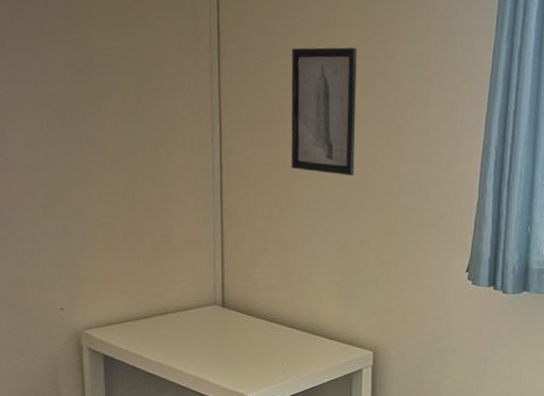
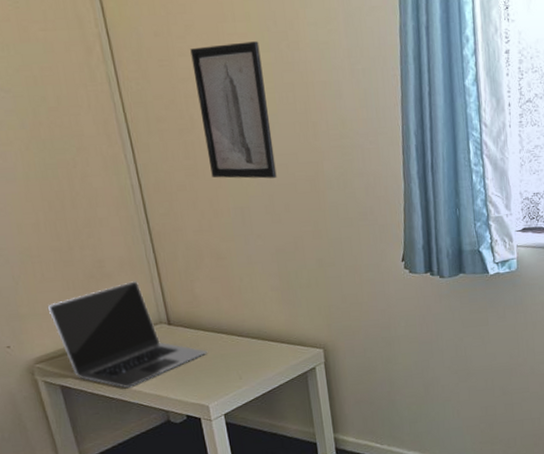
laptop: none [108,259,256,365] -> present [47,281,208,388]

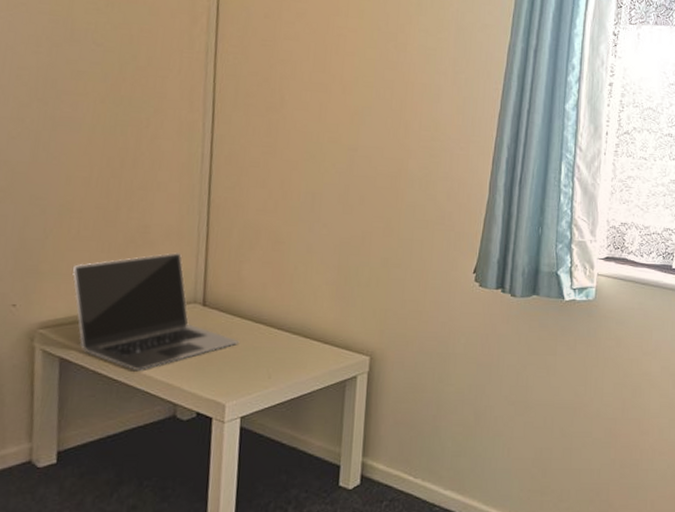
wall art: present [190,41,277,179] -> none [289,34,367,169]

